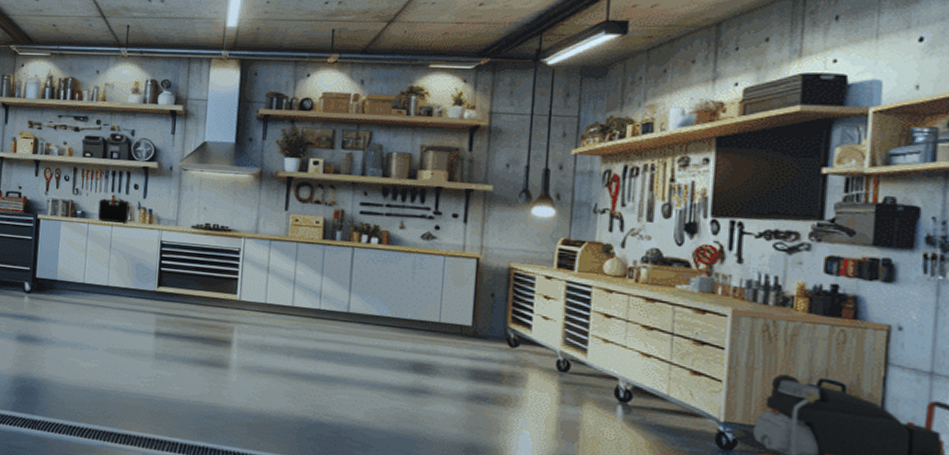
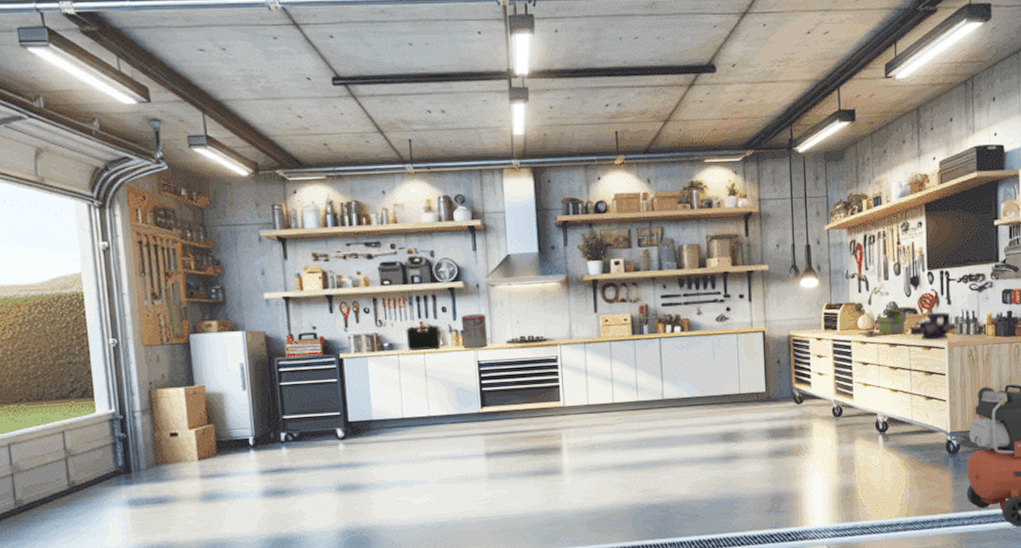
paint can: none [150,194,175,230] -> present [461,314,488,349]
tool set: none [602,257,674,291] -> present [858,309,908,337]
bench vise: none [677,269,751,306] -> present [910,312,958,341]

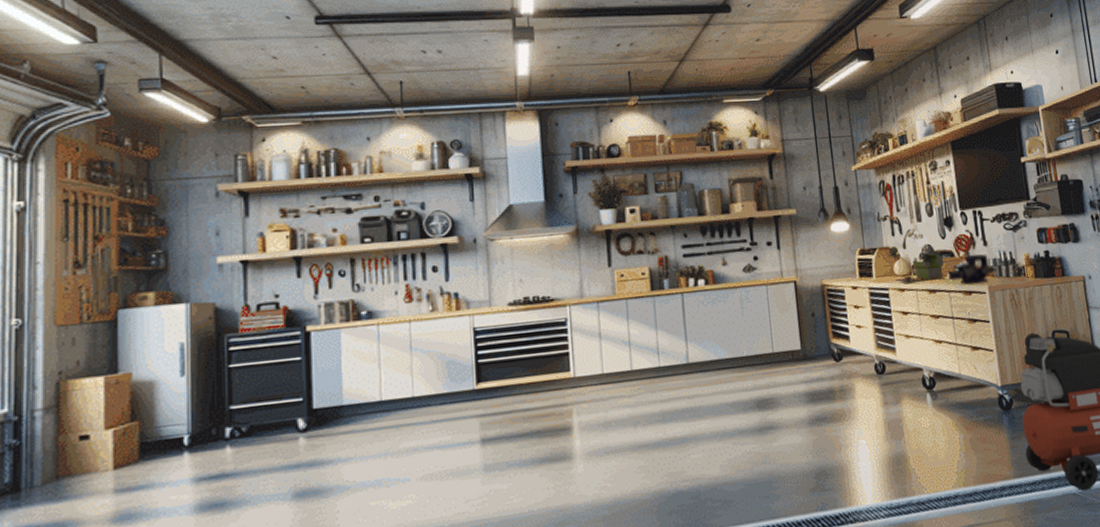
tool box: present [405,325,441,351] -> none [388,287,430,320]
paint can: present [461,314,488,349] -> none [454,272,486,315]

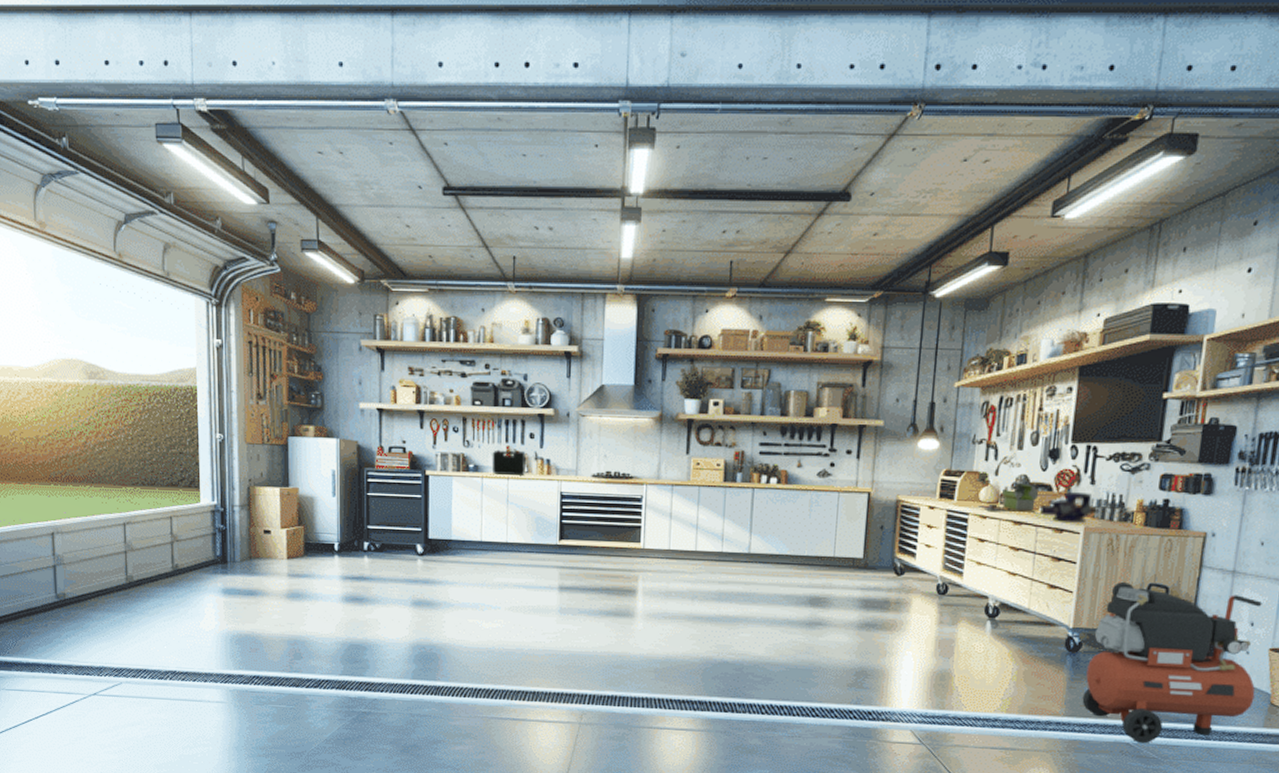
tool box: none [388,287,430,320] -> present [491,450,526,476]

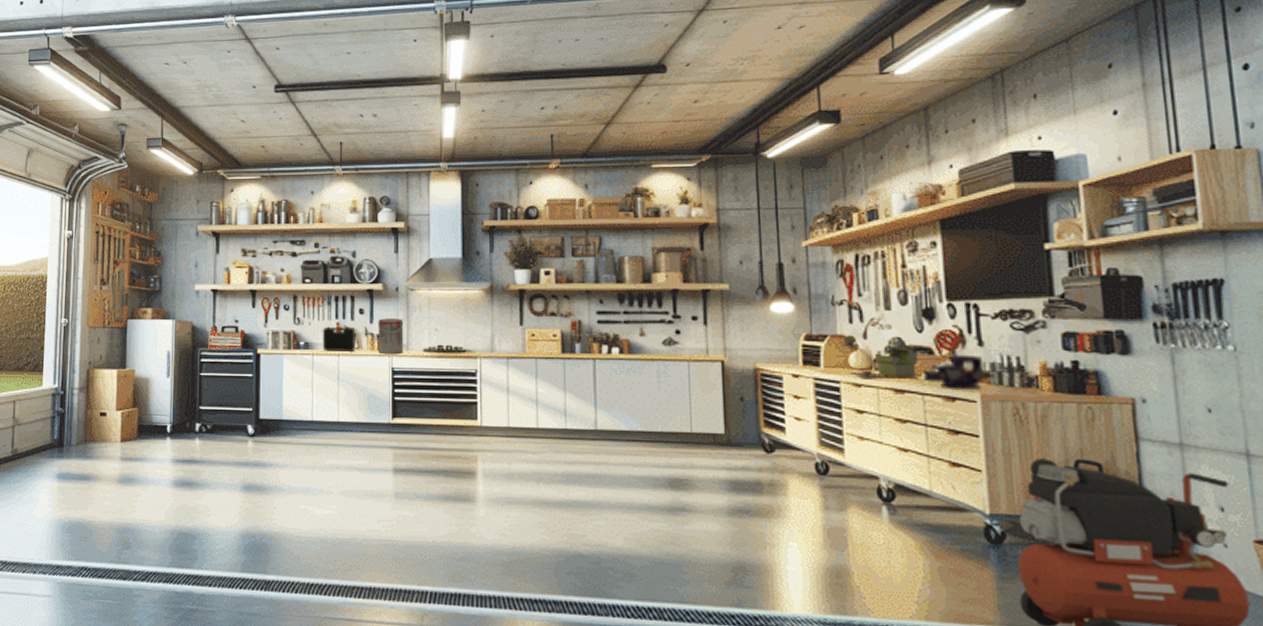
paint can: none [547,443,574,480] -> present [378,318,404,355]

